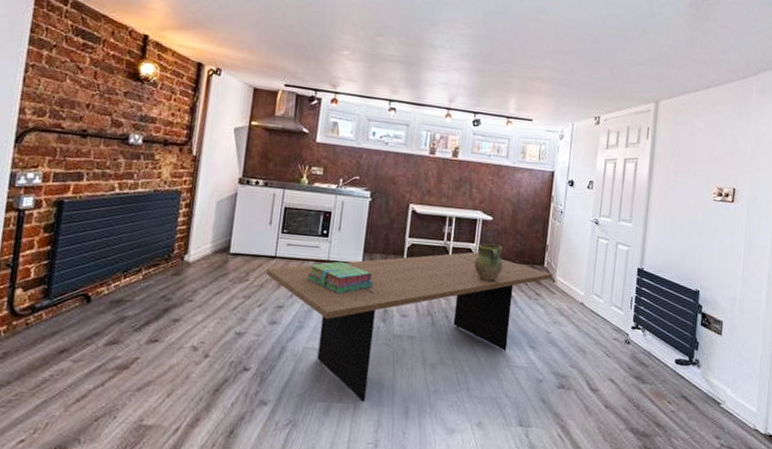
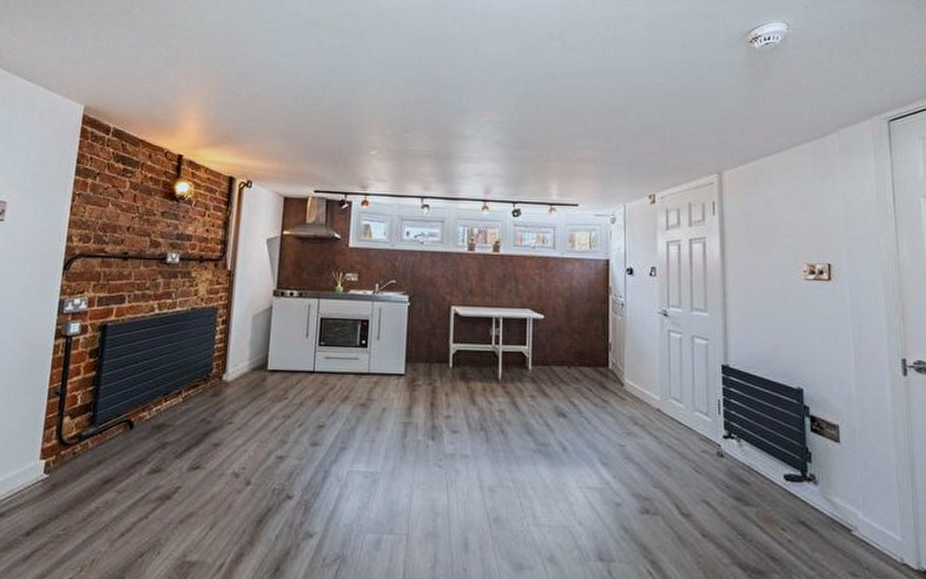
dining table: present [266,251,552,402] -> none [305,355,619,533]
stack of books: present [307,261,373,294] -> none [347,373,418,410]
ceramic jug: present [474,243,503,282] -> none [528,345,561,388]

